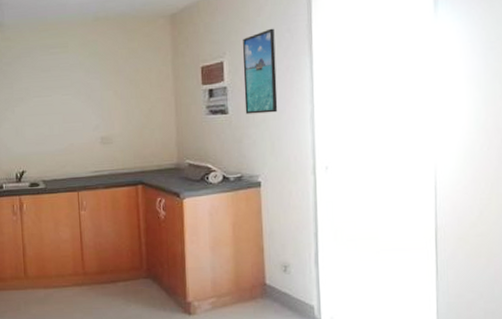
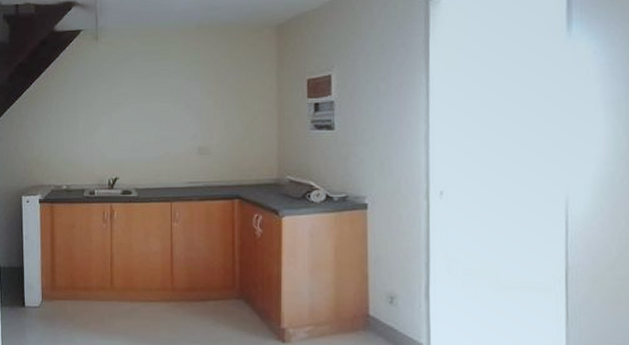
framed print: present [243,28,278,115] -> none [352,42,389,131]

